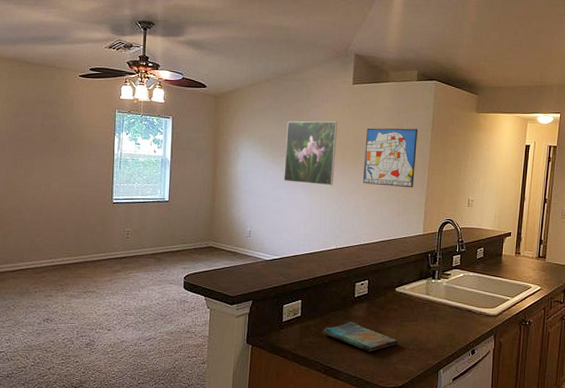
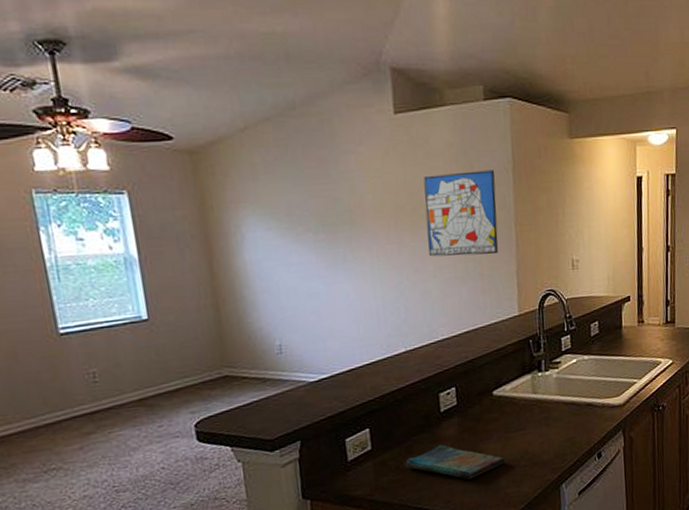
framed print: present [284,121,337,186] -> none [307,172,388,268]

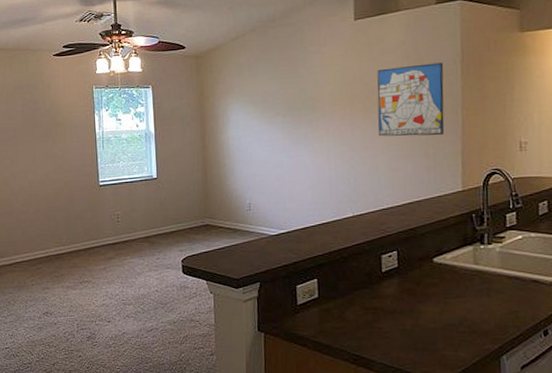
dish towel: present [404,444,506,480] -> none [346,301,443,336]

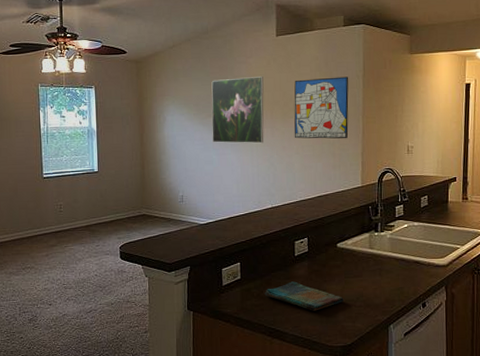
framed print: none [280,67,343,144] -> present [211,76,264,144]
dish towel: none [346,301,443,336] -> present [264,281,344,311]

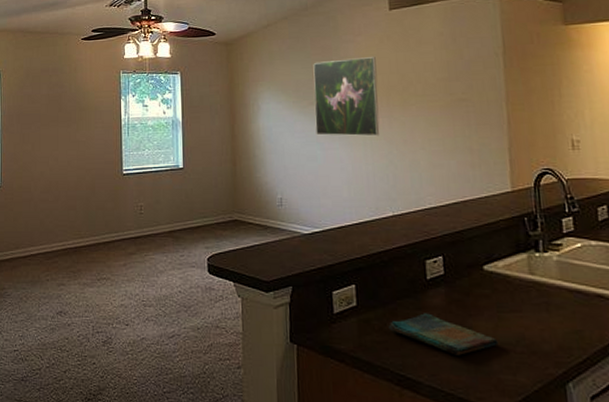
wall art: present [294,76,349,139] -> none [414,54,489,131]

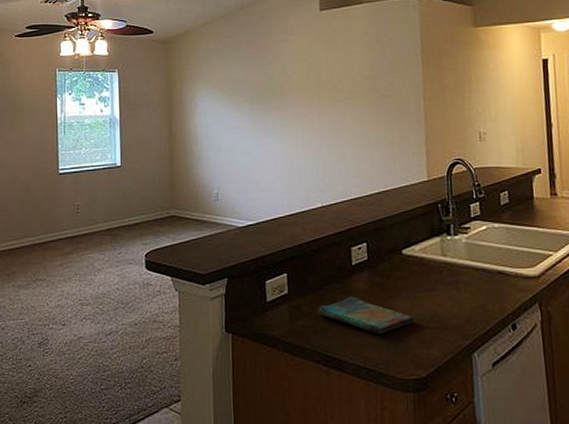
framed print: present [313,57,380,137] -> none [248,56,310,132]

